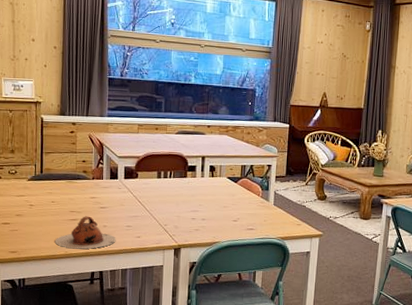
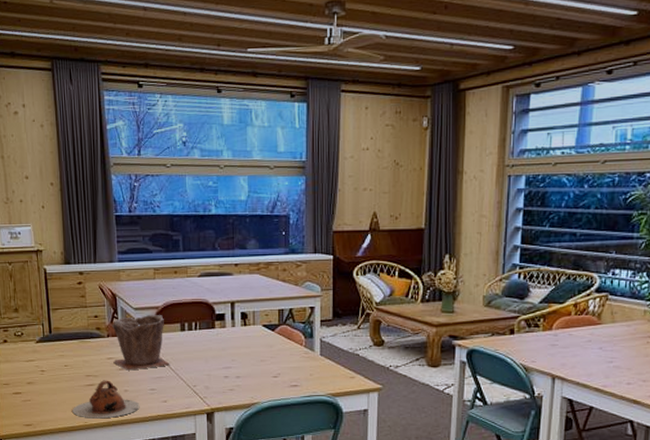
plant pot: none [96,163,146,209] -> present [112,315,170,371]

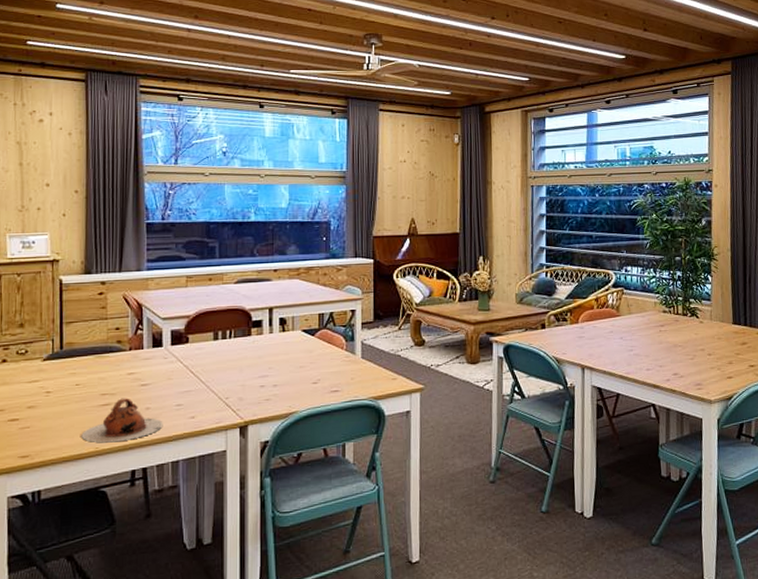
plant pot: present [112,315,170,371] -> none [134,324,200,386]

